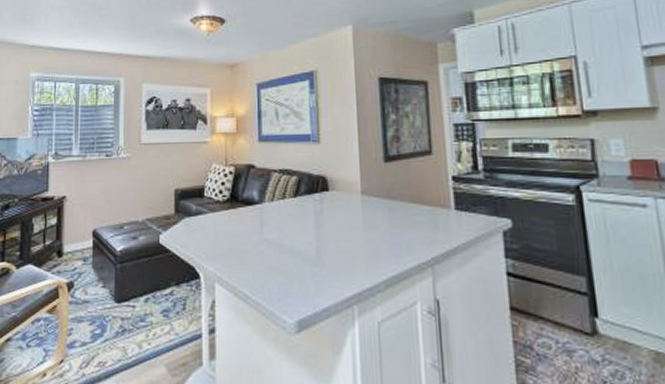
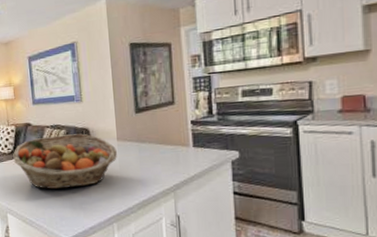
fruit basket: none [229,182,361,254] -> present [13,133,117,190]

